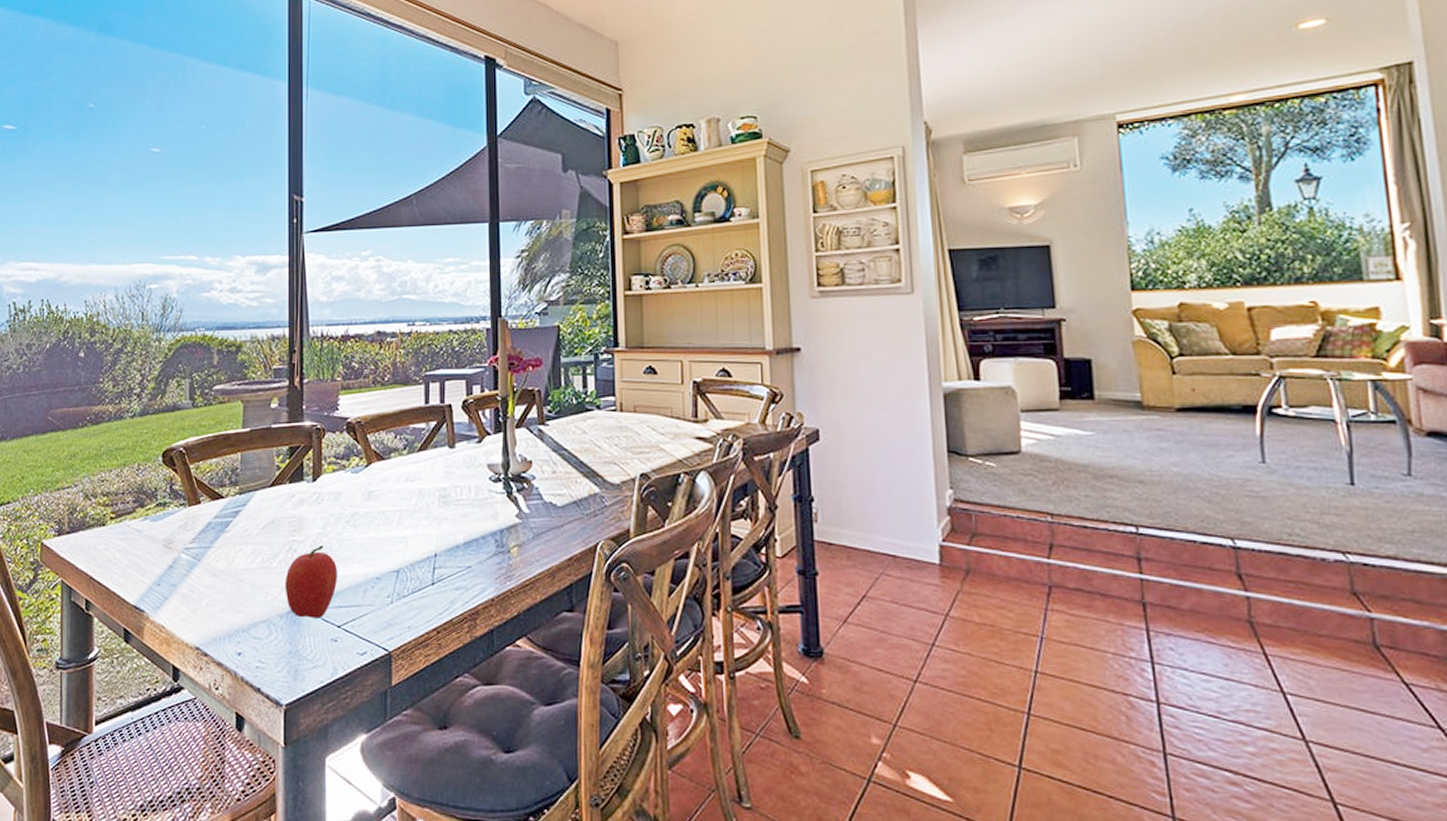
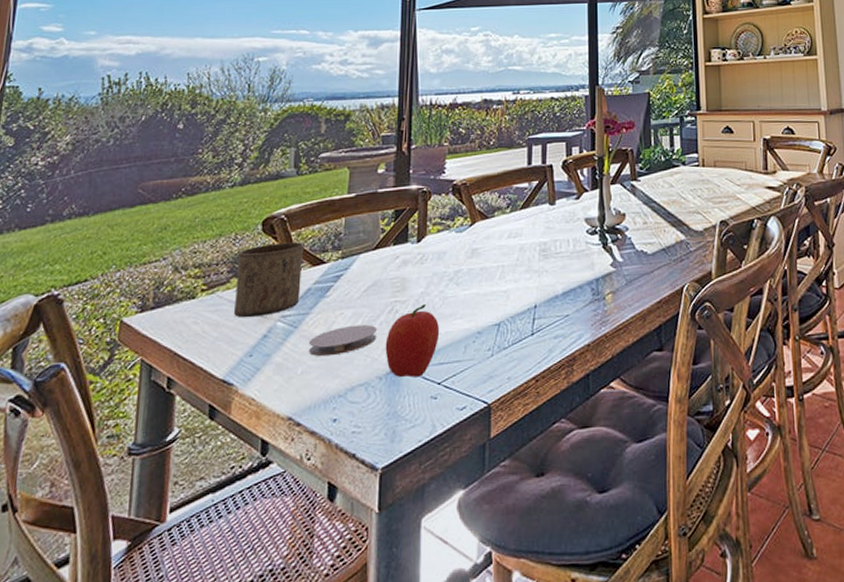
cup: none [141,475,203,548] -> present [234,242,304,318]
coaster: none [211,562,277,591] -> present [308,324,378,357]

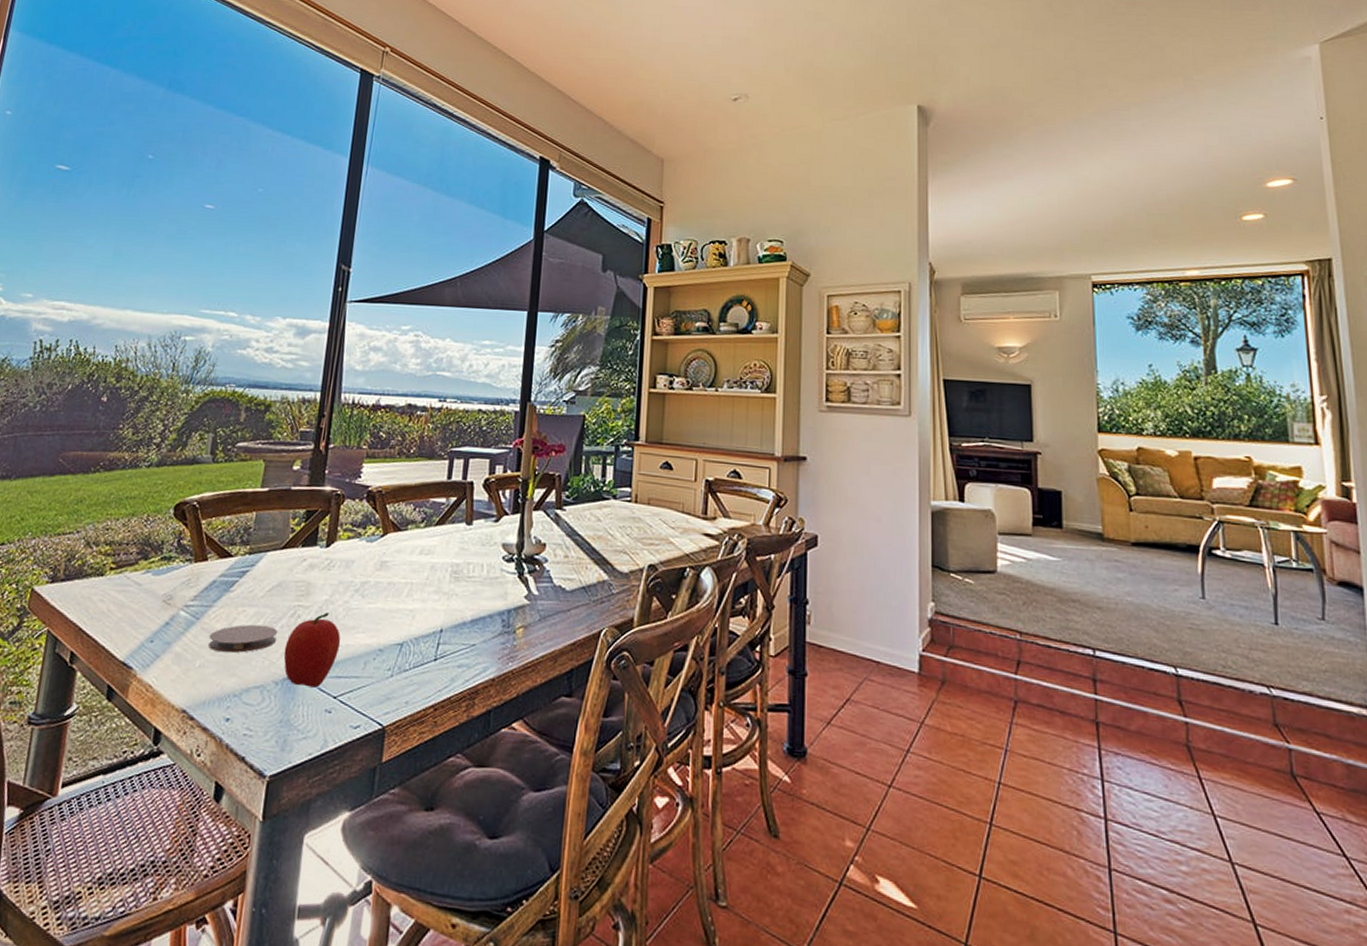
cup: present [234,242,304,318] -> none [139,529,214,603]

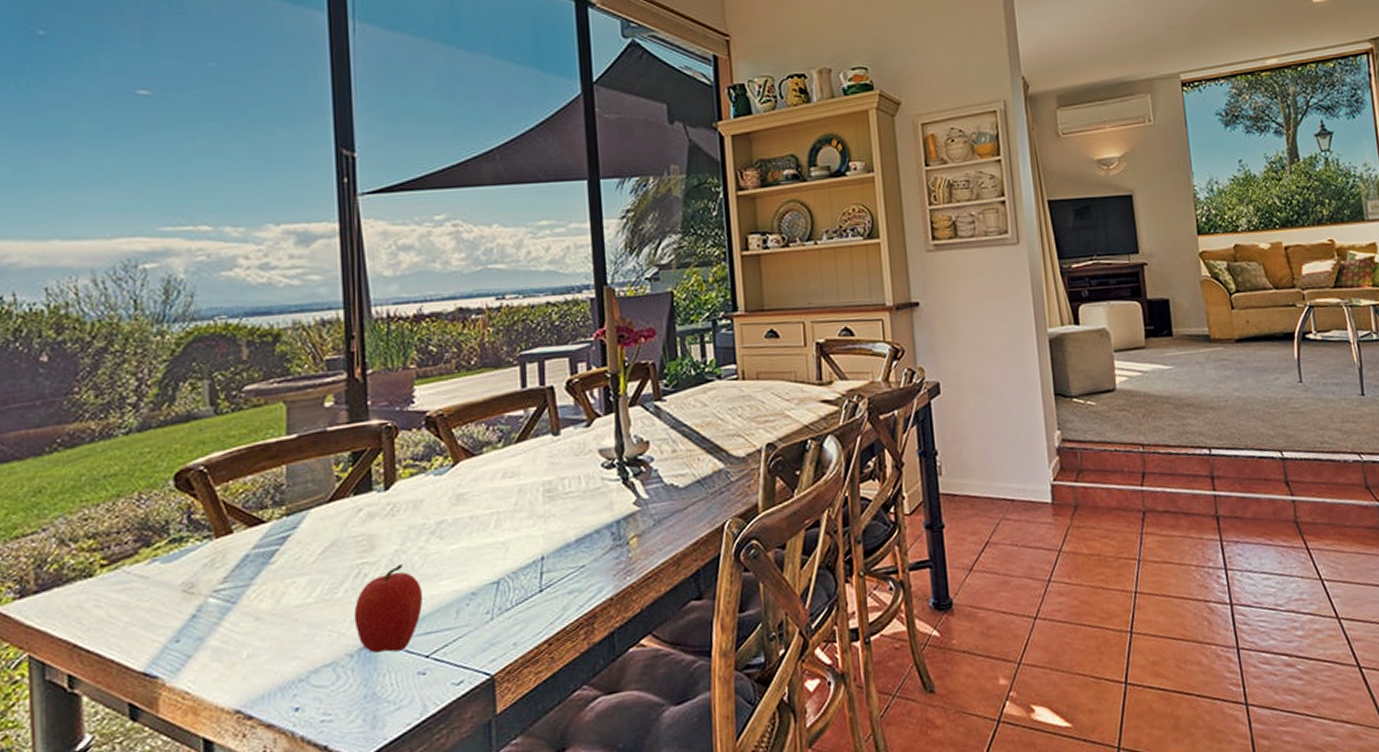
coaster: present [207,624,278,653] -> none [253,593,343,636]

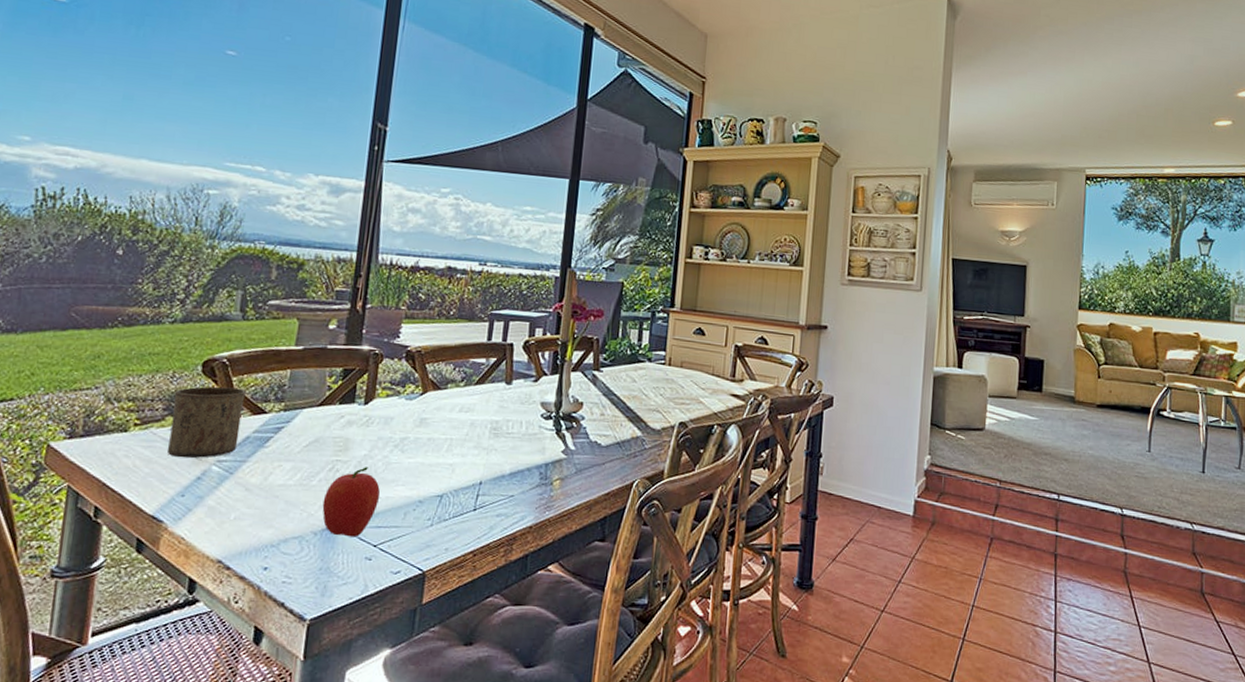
cup: none [146,498,236,596] -> present [168,386,246,459]

